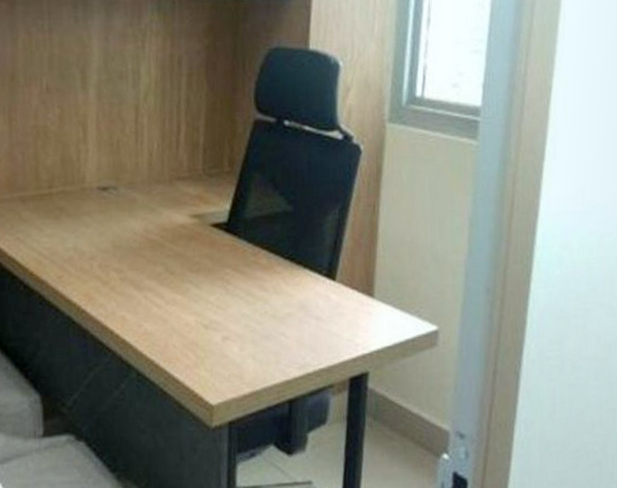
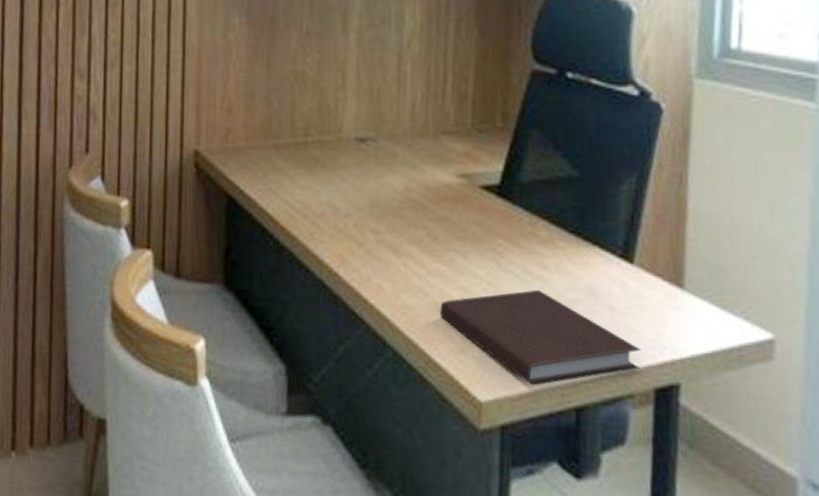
notebook: none [177,308,340,387] -> present [440,289,642,386]

